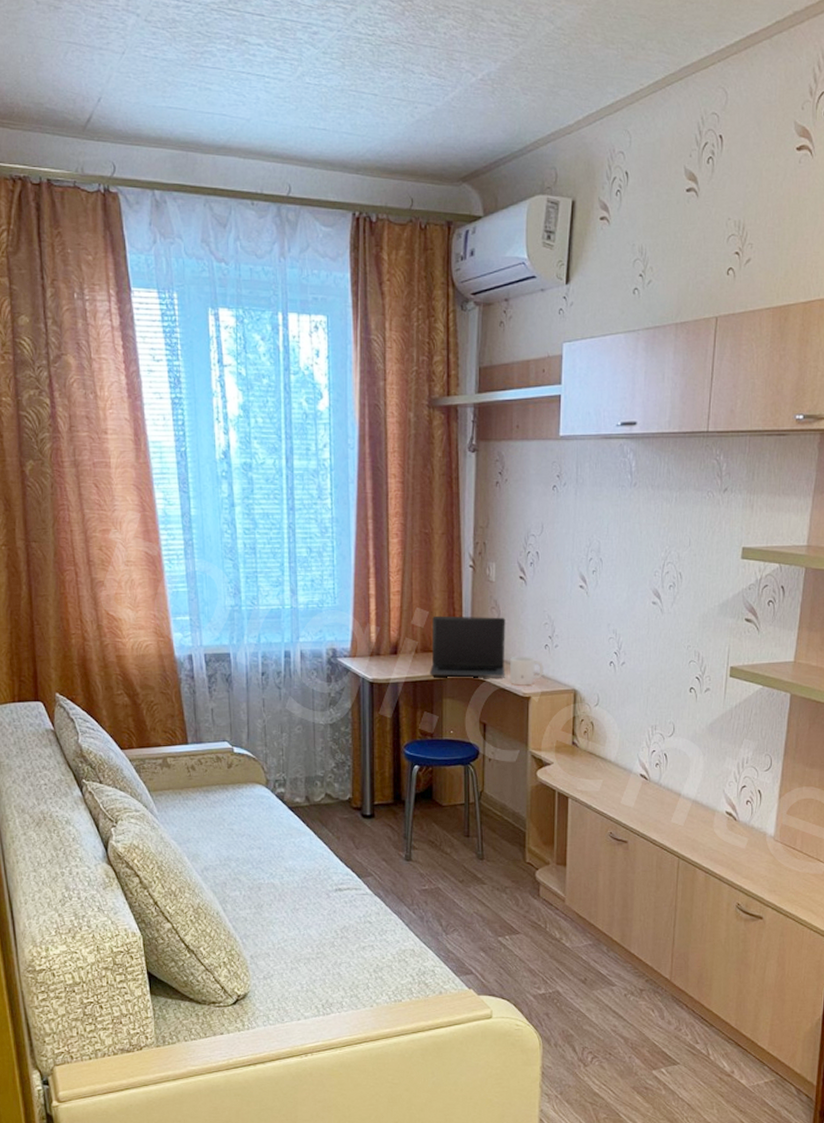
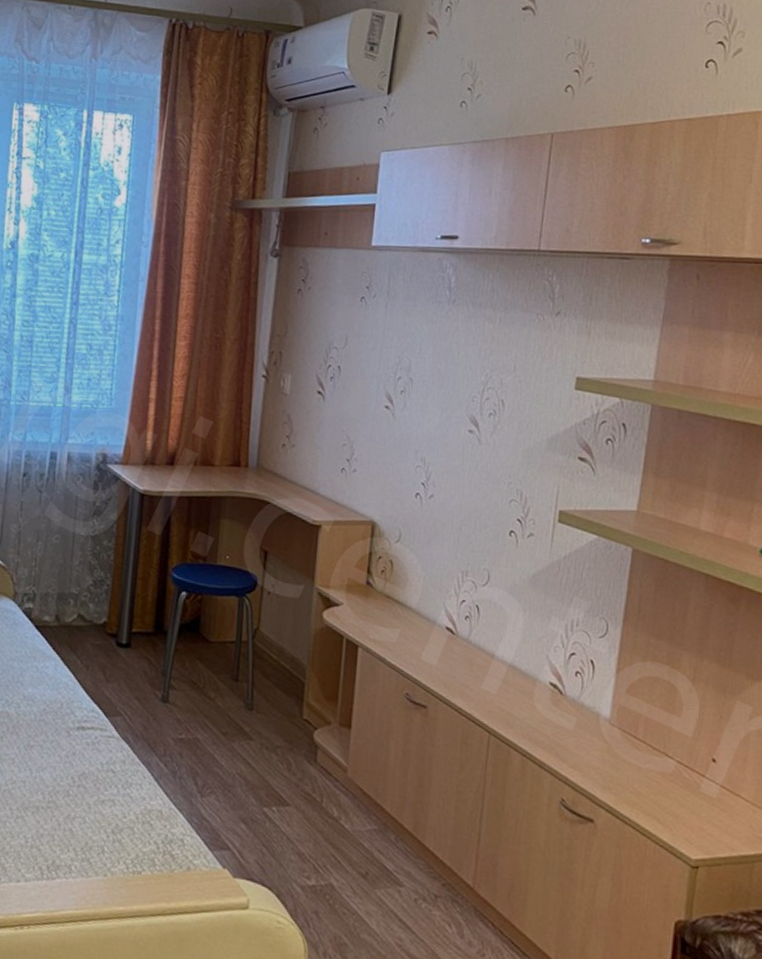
laptop computer: present [430,615,506,678] -> none [208,426,298,501]
mug: present [509,656,544,686] -> none [298,478,338,513]

